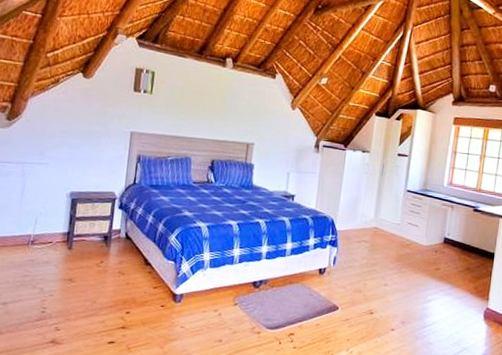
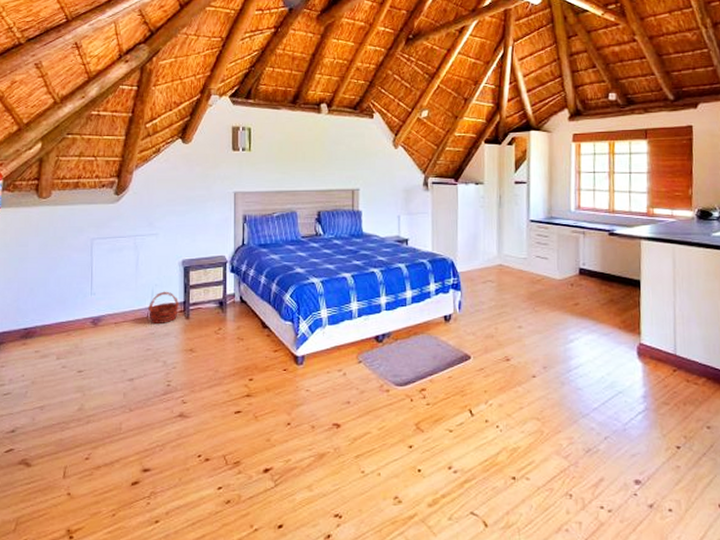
basket: none [29,220,64,252] -> present [147,291,180,323]

